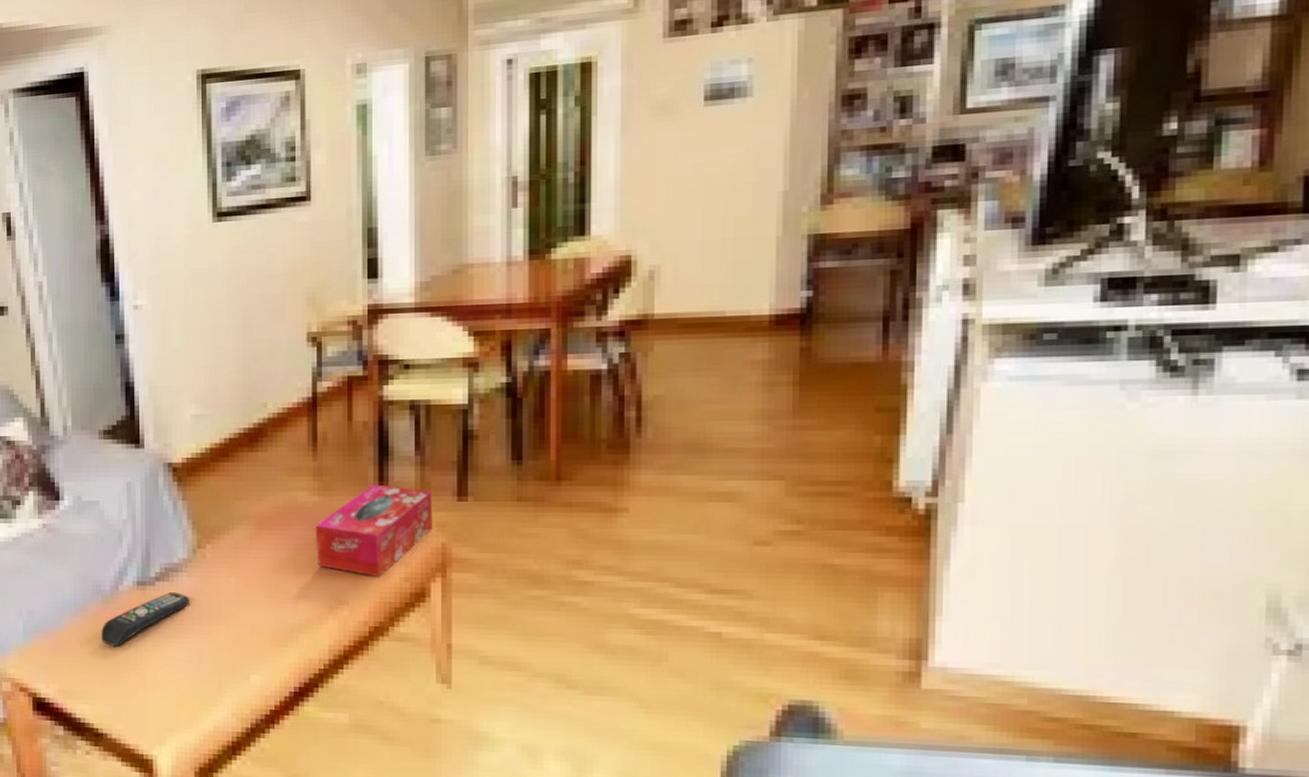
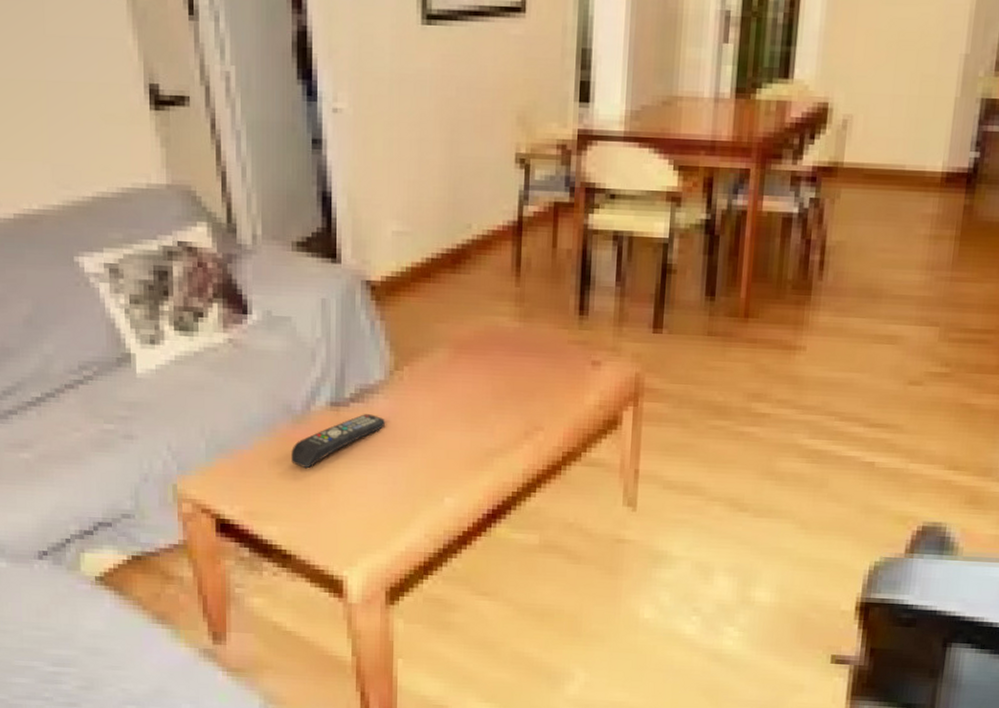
tissue box: present [315,484,433,577] -> none [514,313,629,404]

